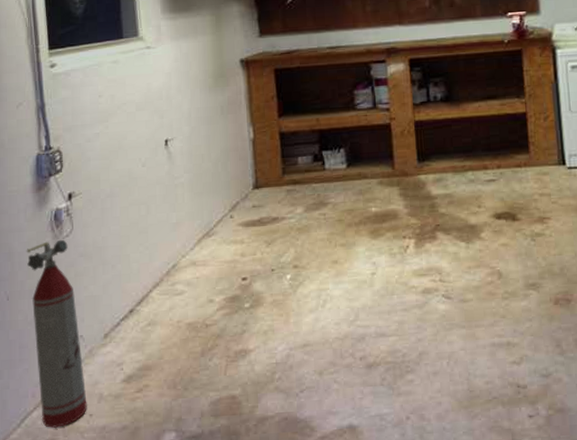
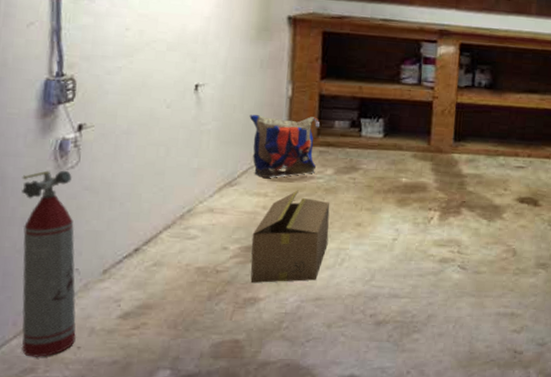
backpack: none [217,156,286,224] -> present [249,114,320,178]
cardboard box: none [234,233,308,334] -> present [250,190,330,283]

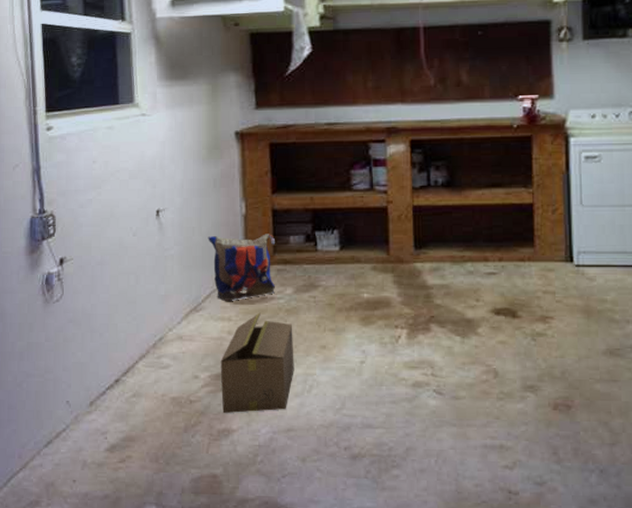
fire extinguisher: present [21,170,76,357] -> none [17,304,71,490]

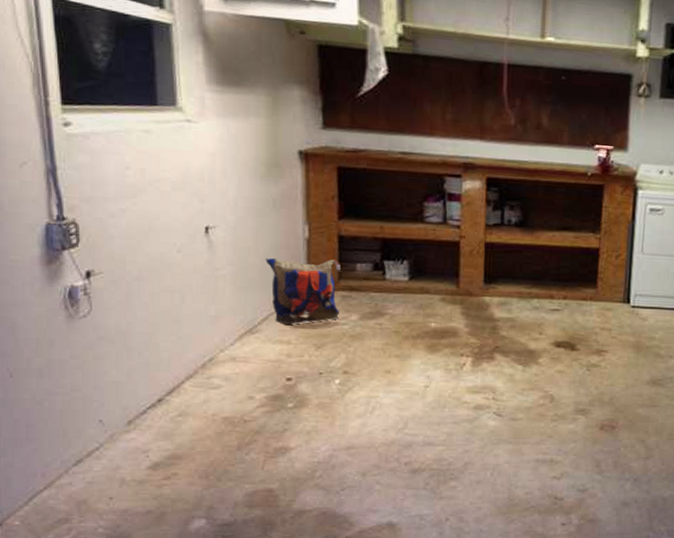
cardboard box: present [220,312,294,413] -> none [278,337,358,432]

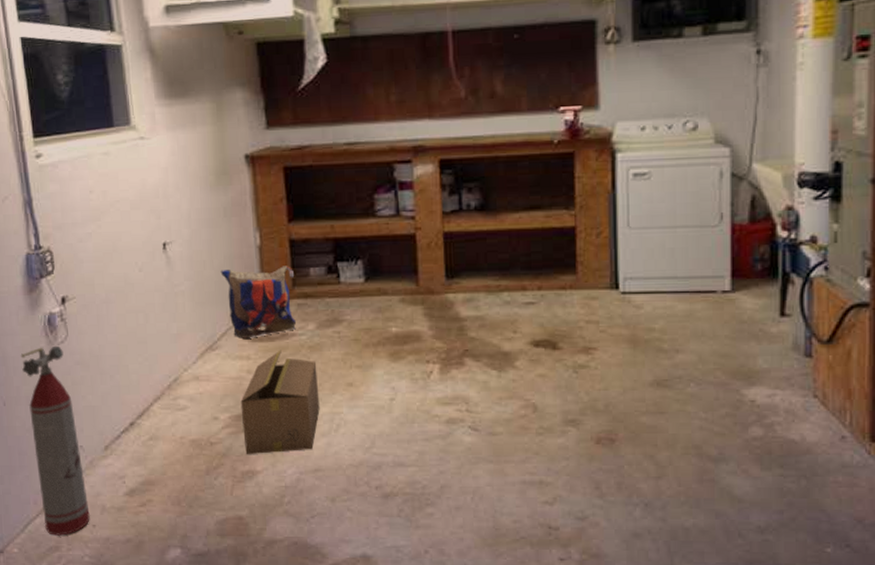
fire extinguisher: none [33,319,107,508] -> present [20,345,90,536]
cardboard box: none [278,337,358,432] -> present [240,350,320,454]

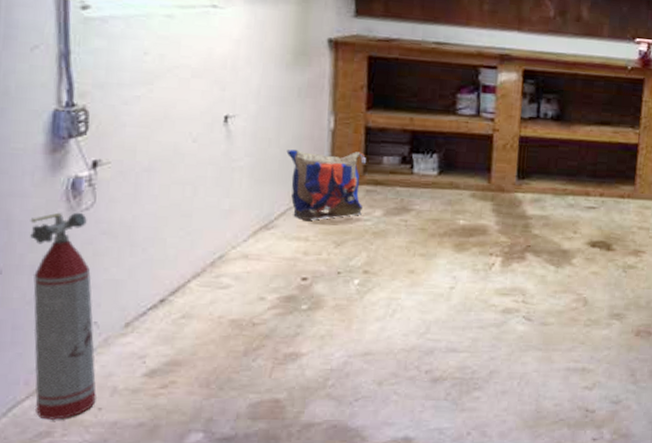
cardboard box: present [240,350,320,454] -> none [291,233,379,336]

